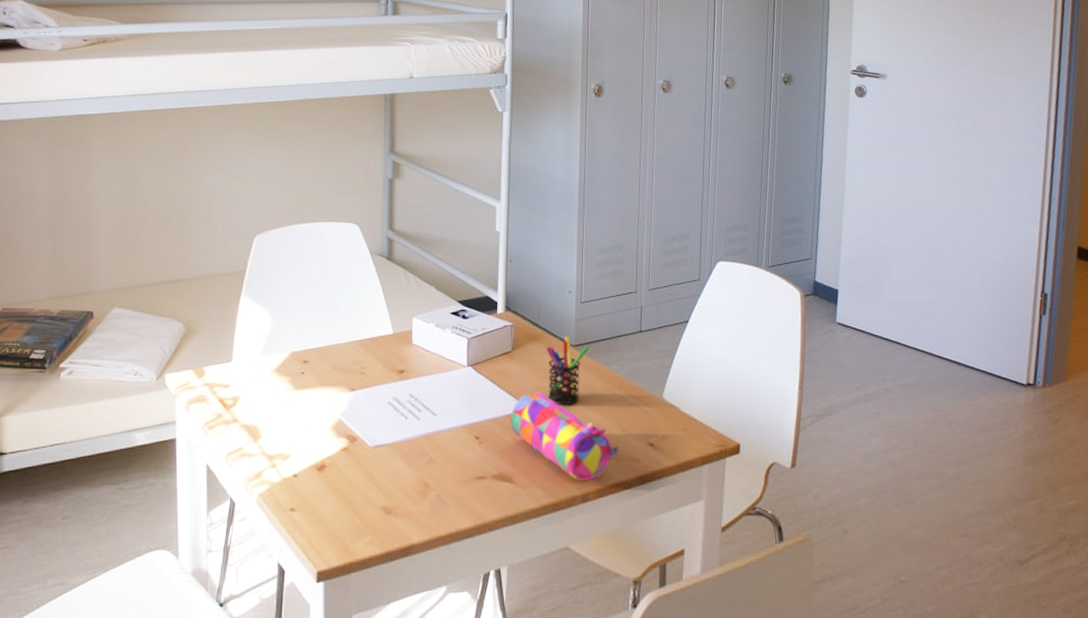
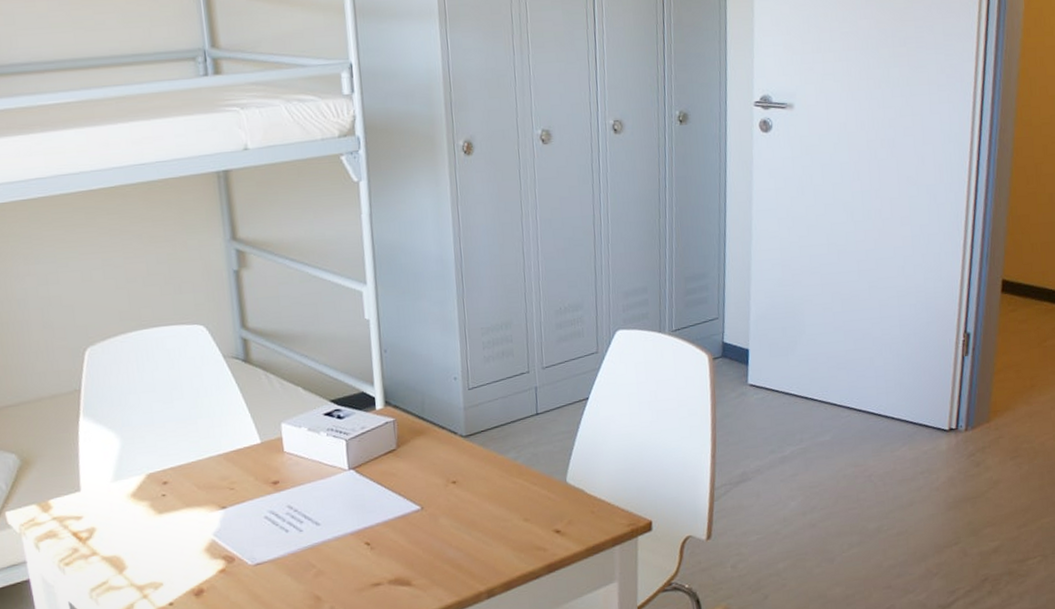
pencil case: present [510,392,618,481] -> none [402,489,523,577]
pen holder: present [547,336,589,405] -> none [435,427,482,500]

